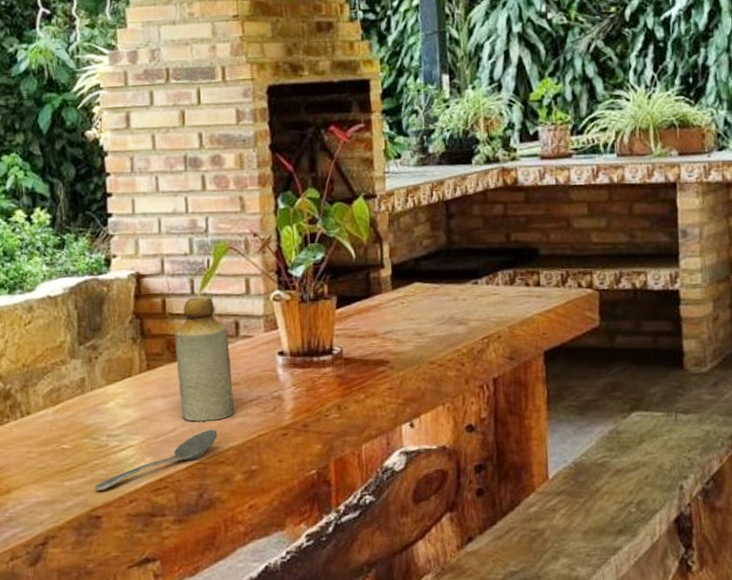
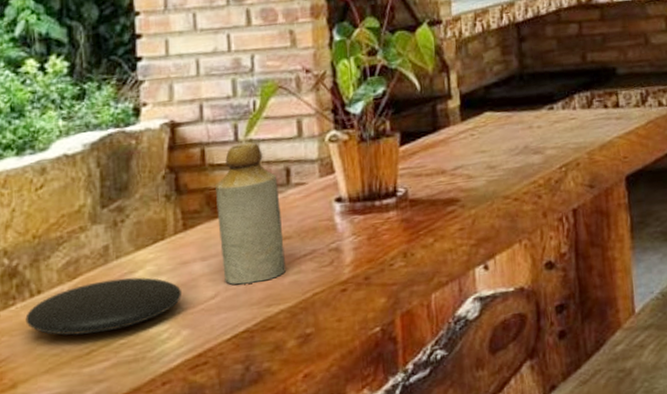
plate: none [17,407,147,453] -> present [25,277,183,336]
stirrer: present [95,429,218,491] -> none [120,290,267,375]

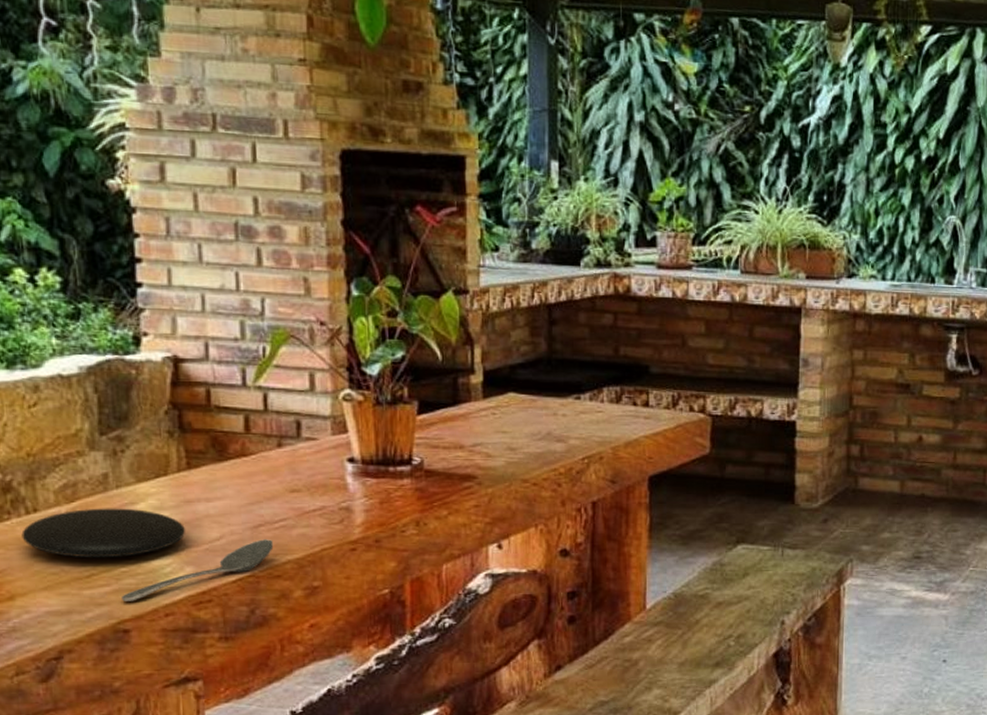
stirrer: none [120,290,267,375] -> present [122,539,274,602]
bottle: present [214,142,286,285] -> none [220,389,294,530]

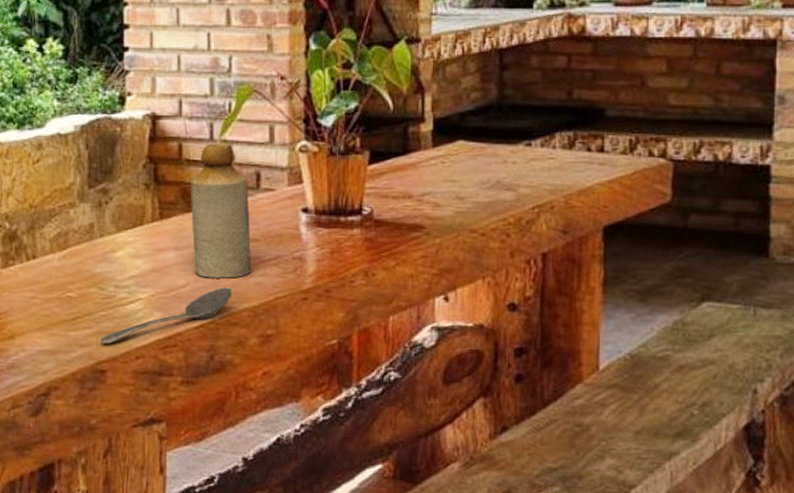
plate: present [21,508,186,558] -> none [22,255,157,302]
bottle: none [220,389,294,530] -> present [189,143,251,278]

